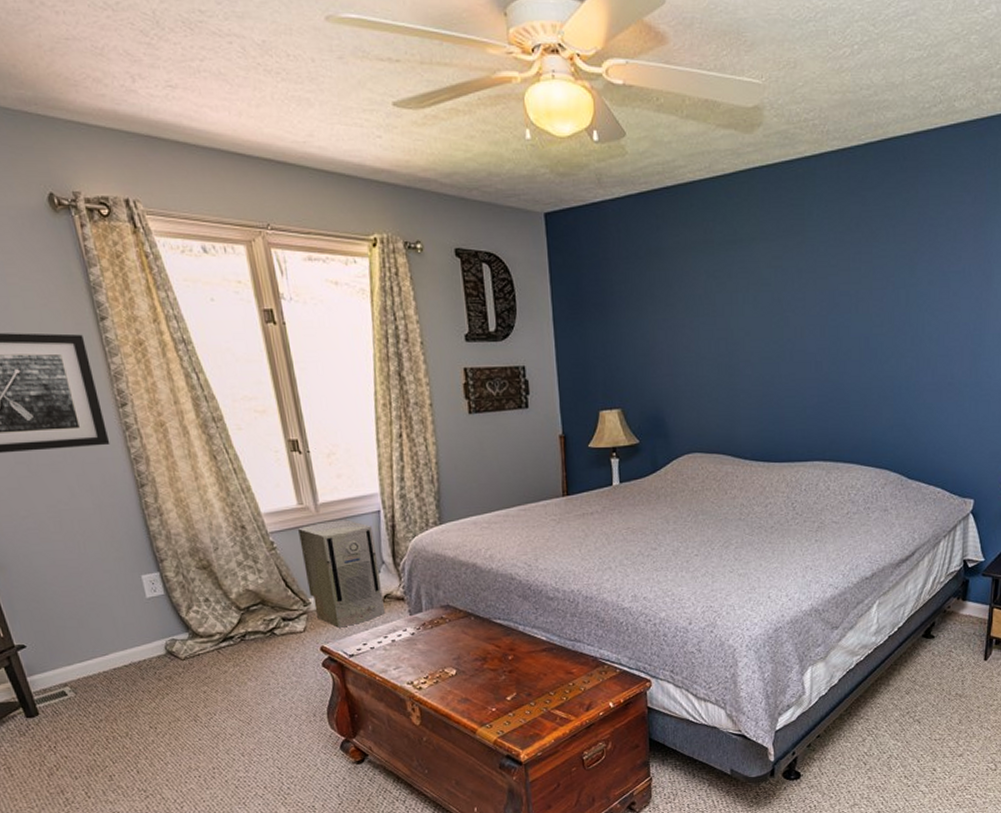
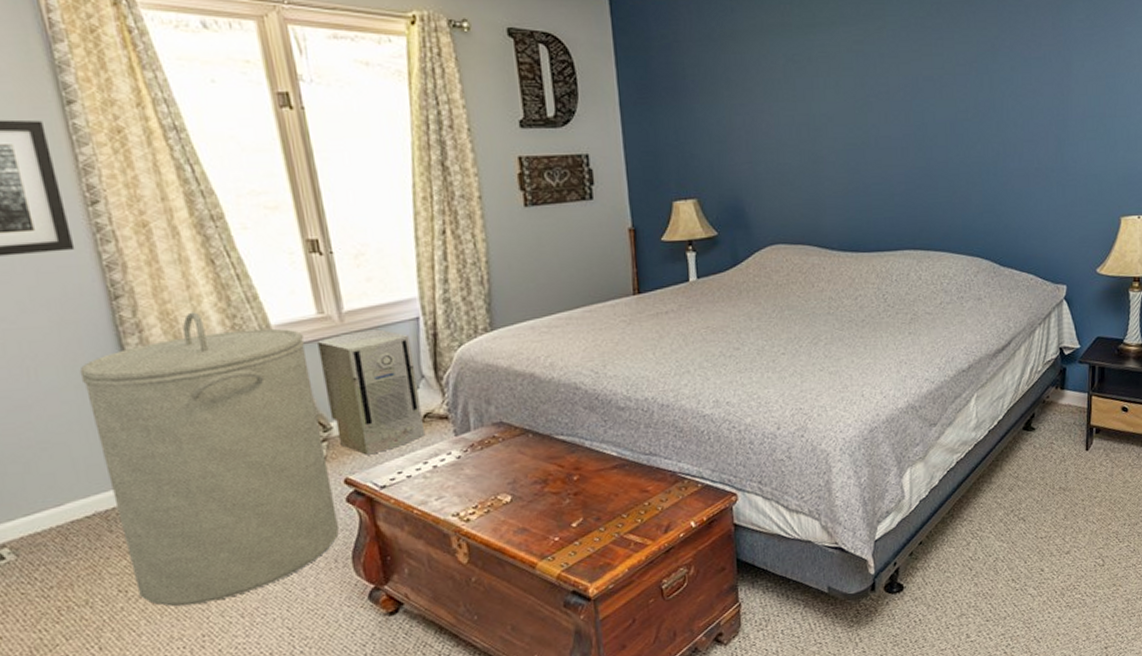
laundry hamper: none [116,500,317,743] -> present [79,312,339,606]

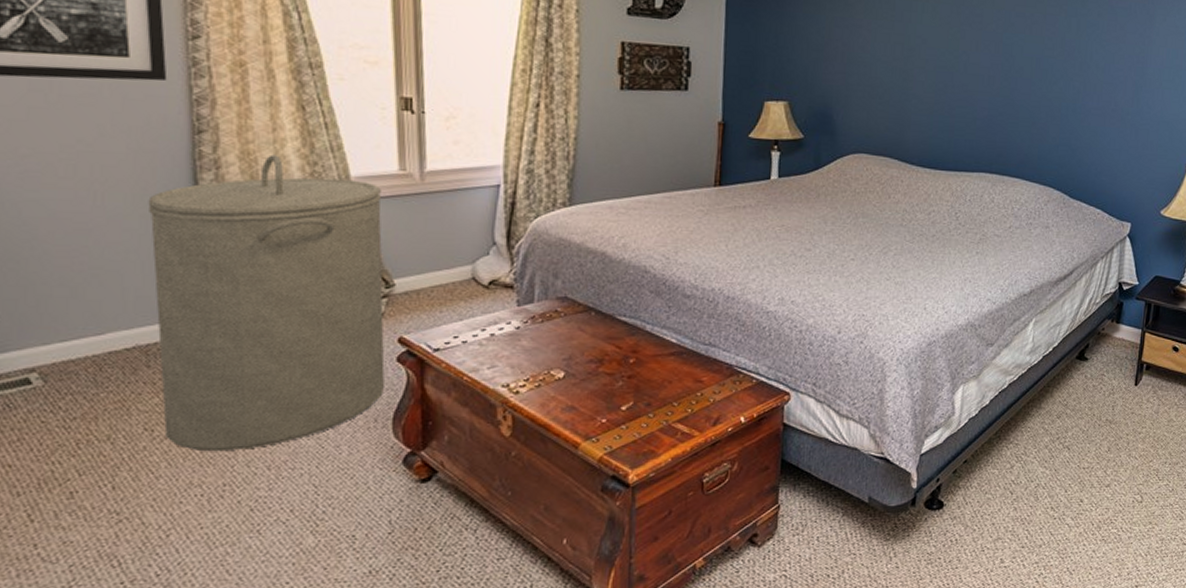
air purifier: present [318,329,426,455] -> none [394,191,489,316]

